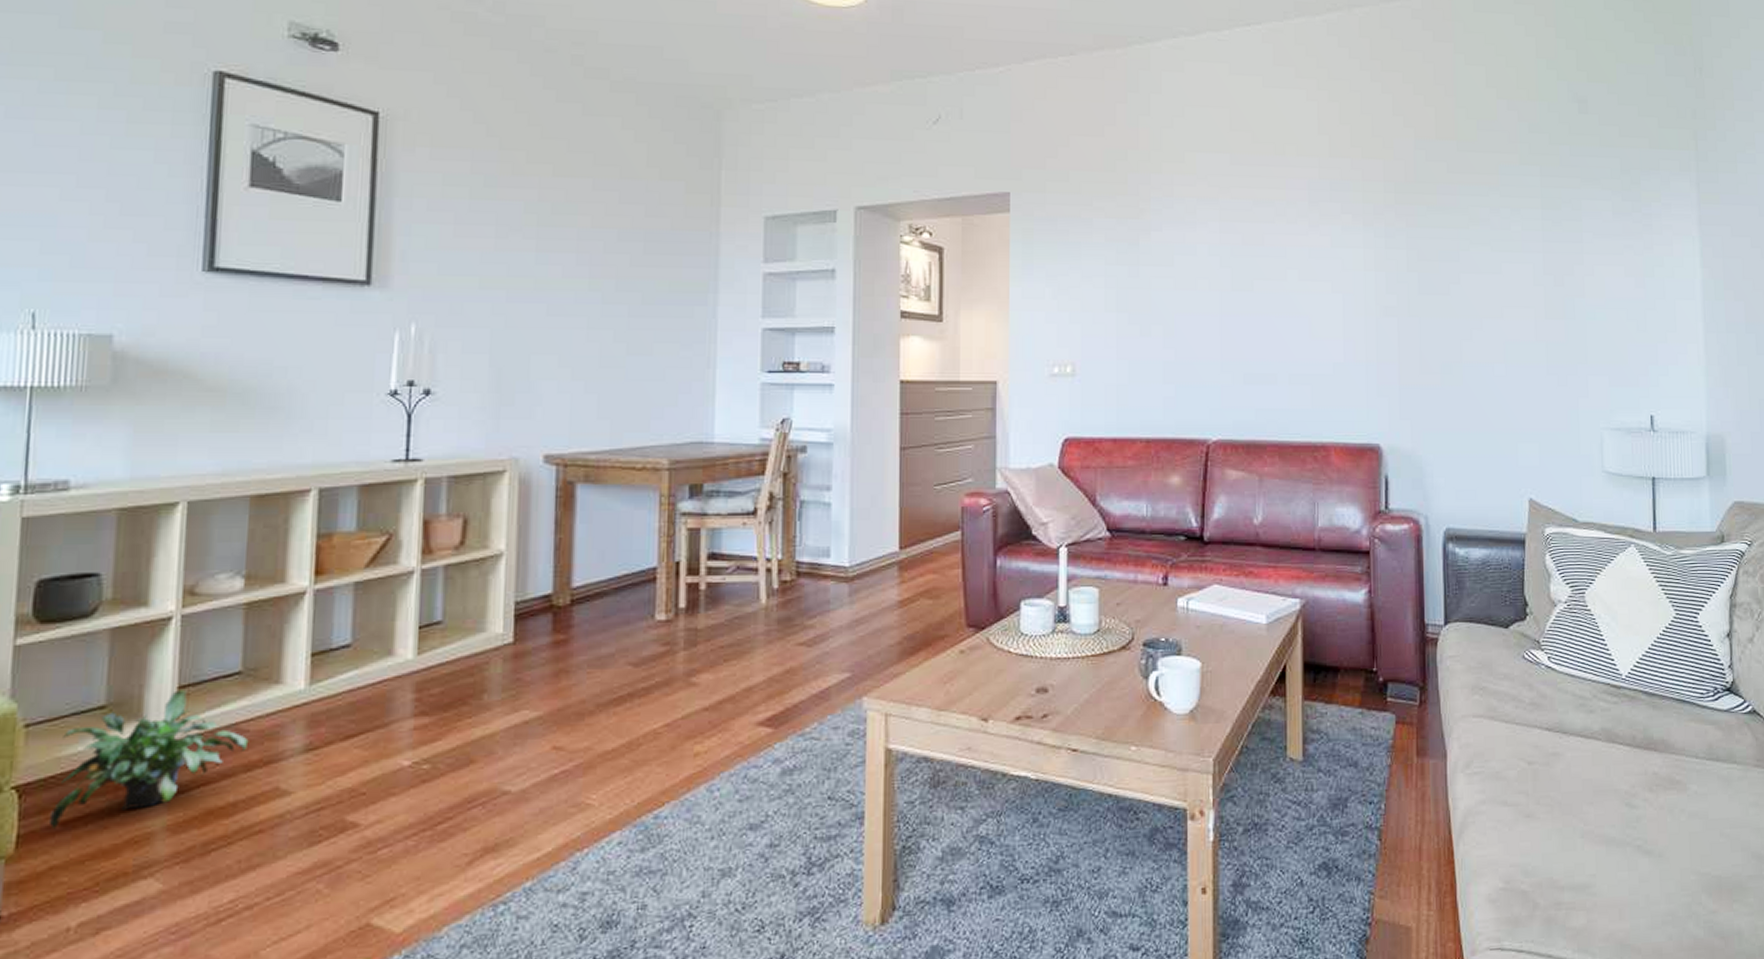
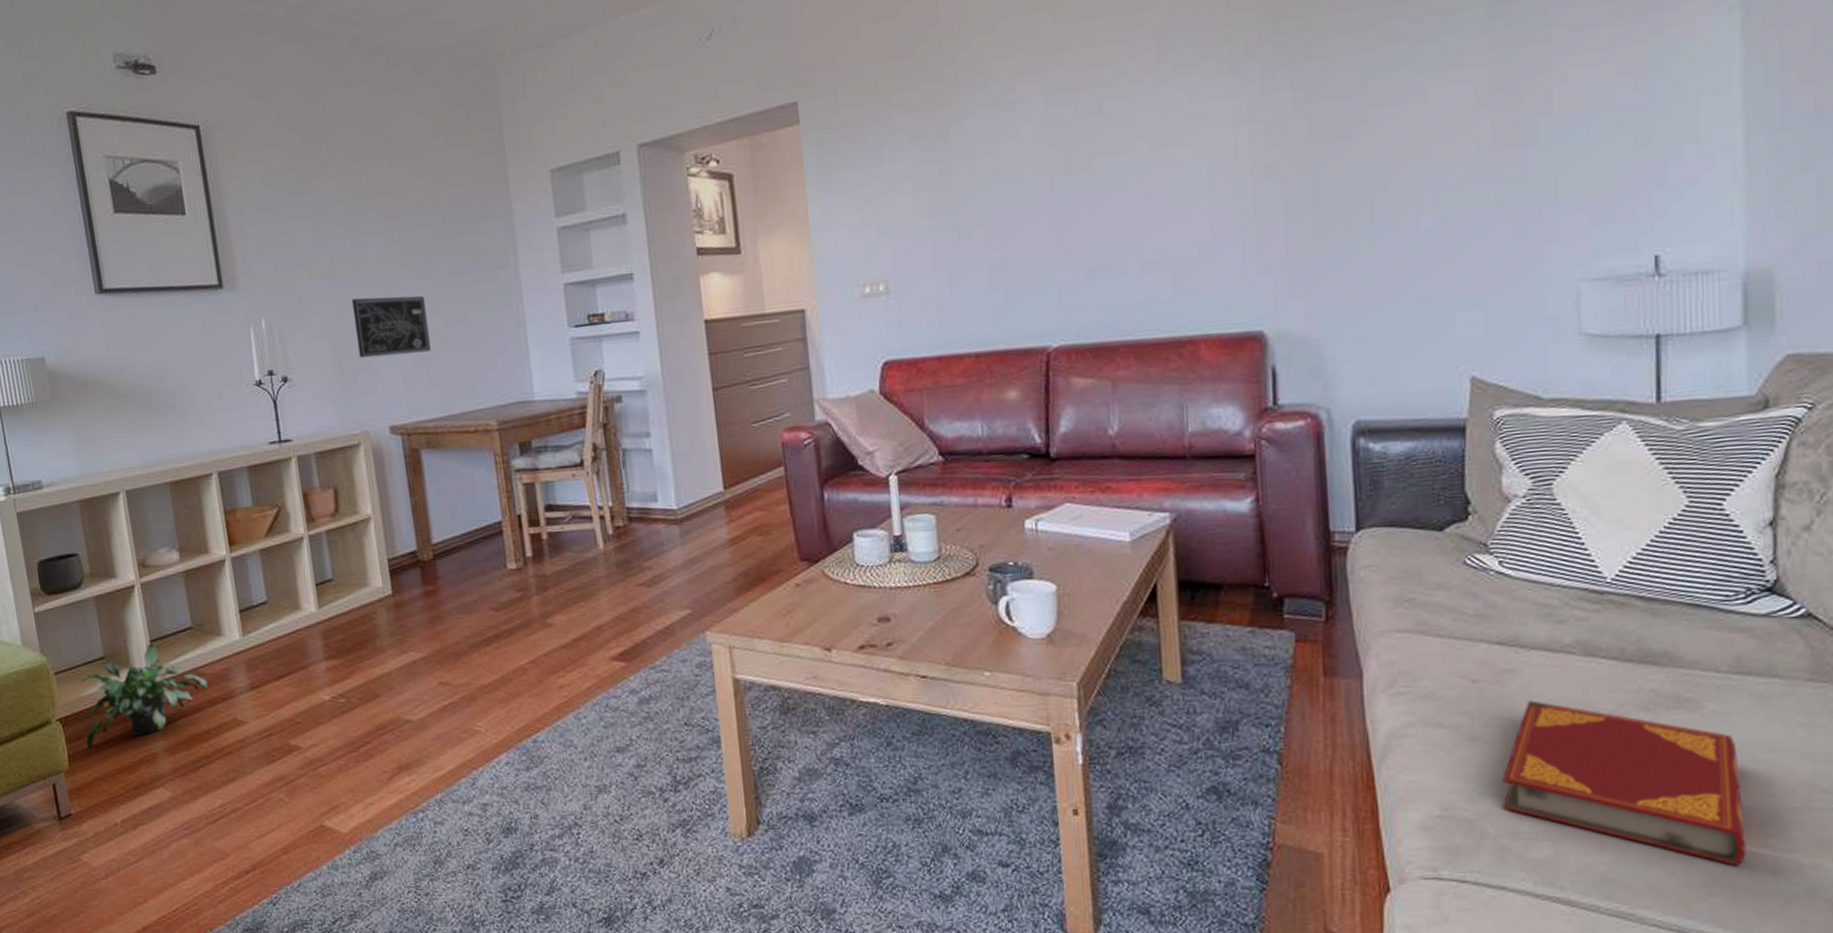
wall art: none [522,315,609,380] -> present [351,296,431,359]
hardback book: none [1550,781,1720,930] -> present [1502,700,1746,866]

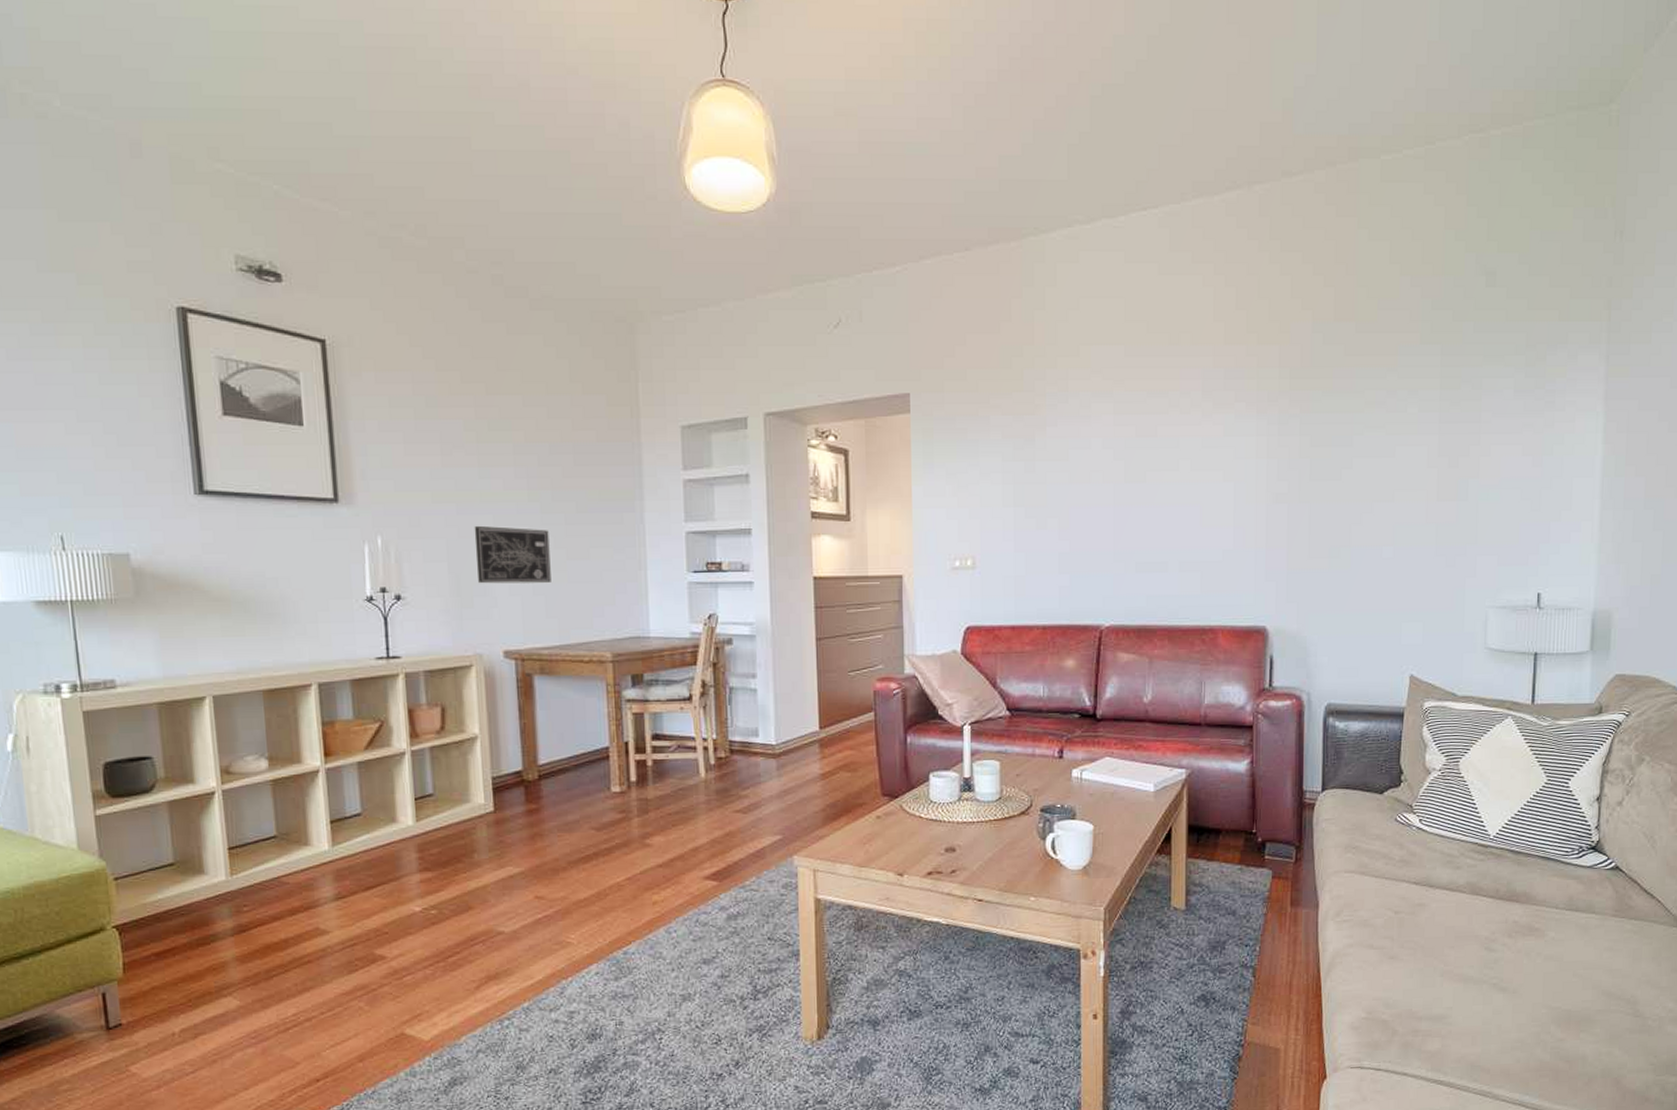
potted plant: present [81,643,209,751] -> none [145,851,290,959]
hardback book: present [1502,700,1746,866] -> none [1410,928,1567,1055]

